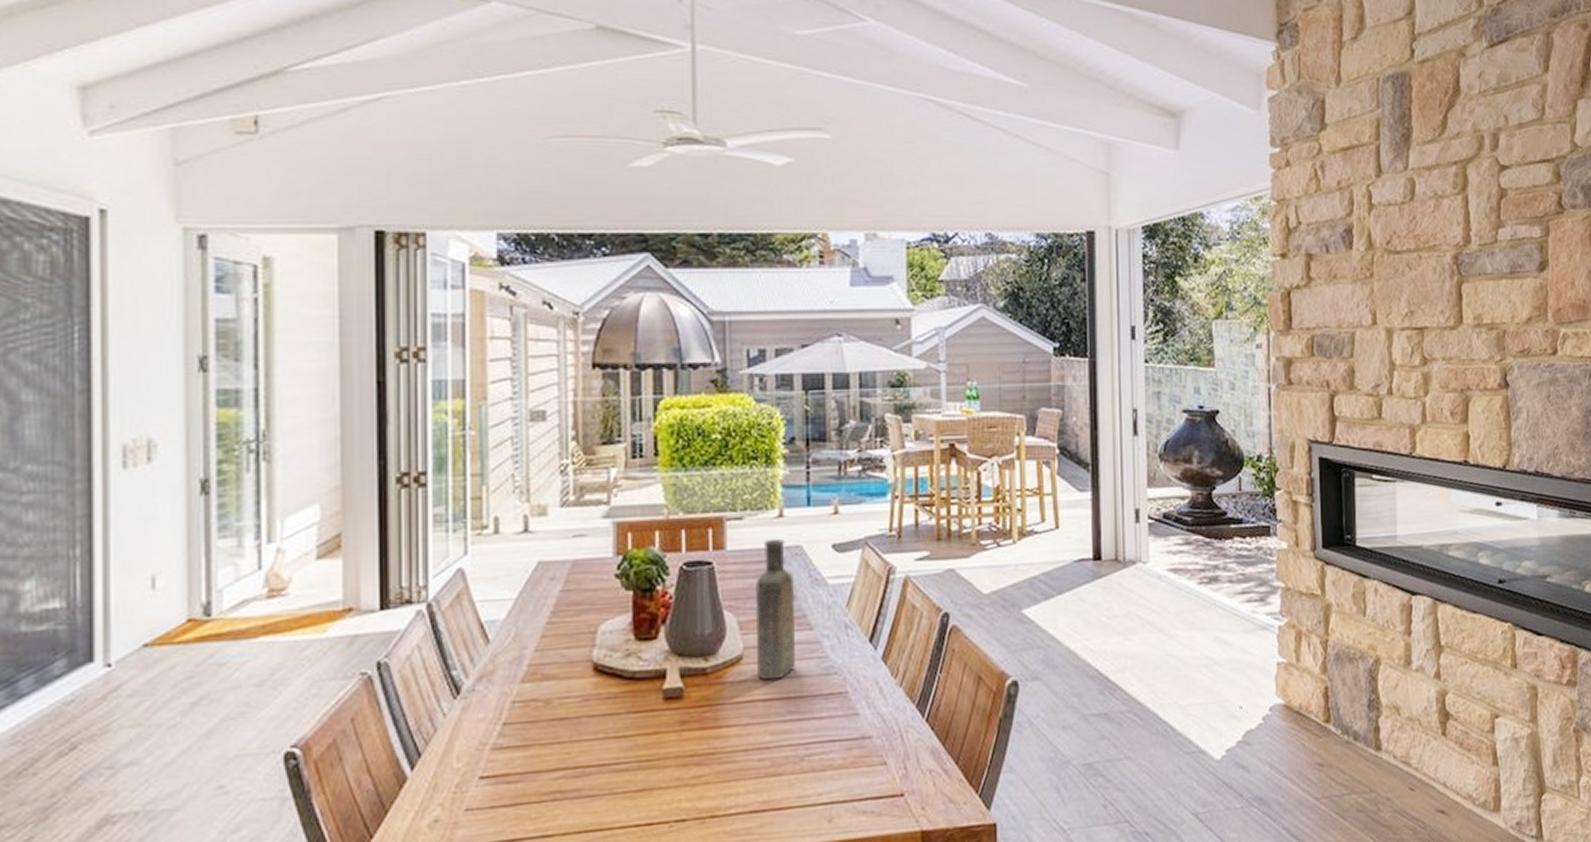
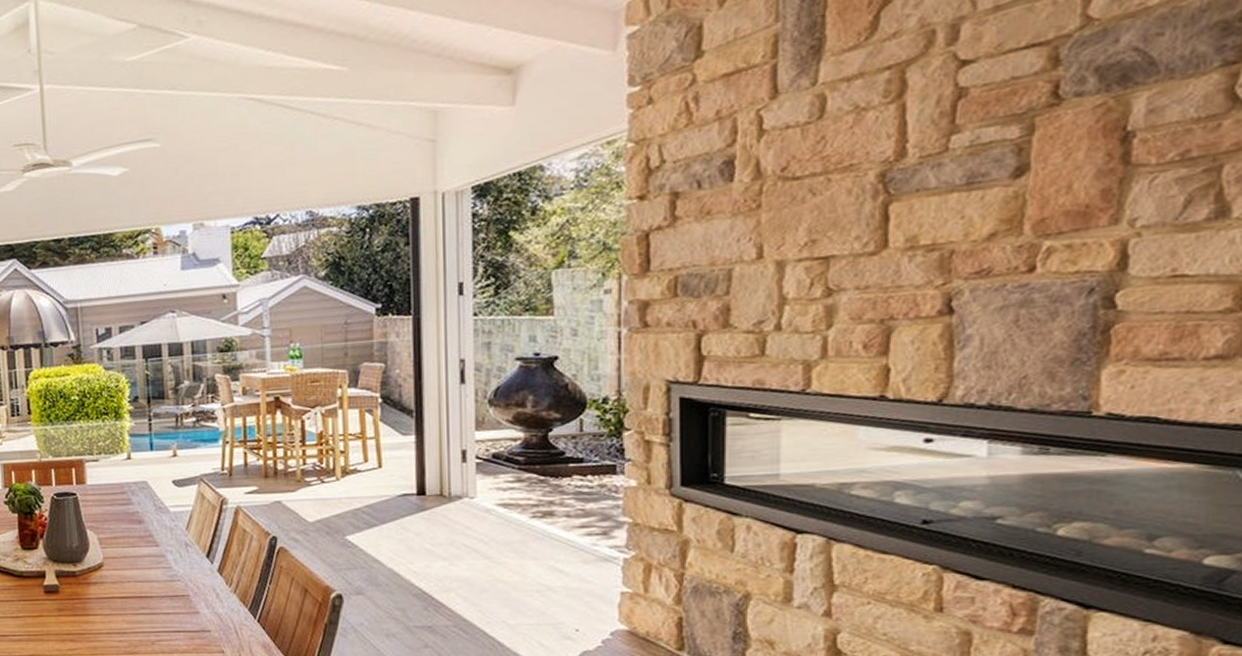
bottle: present [754,539,795,680] -> none [110,476,145,583]

